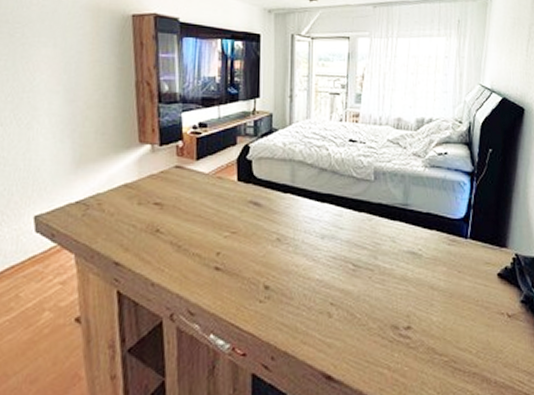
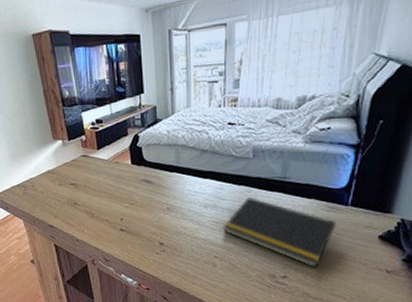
notepad: none [340,227,458,315] -> present [222,197,336,268]

